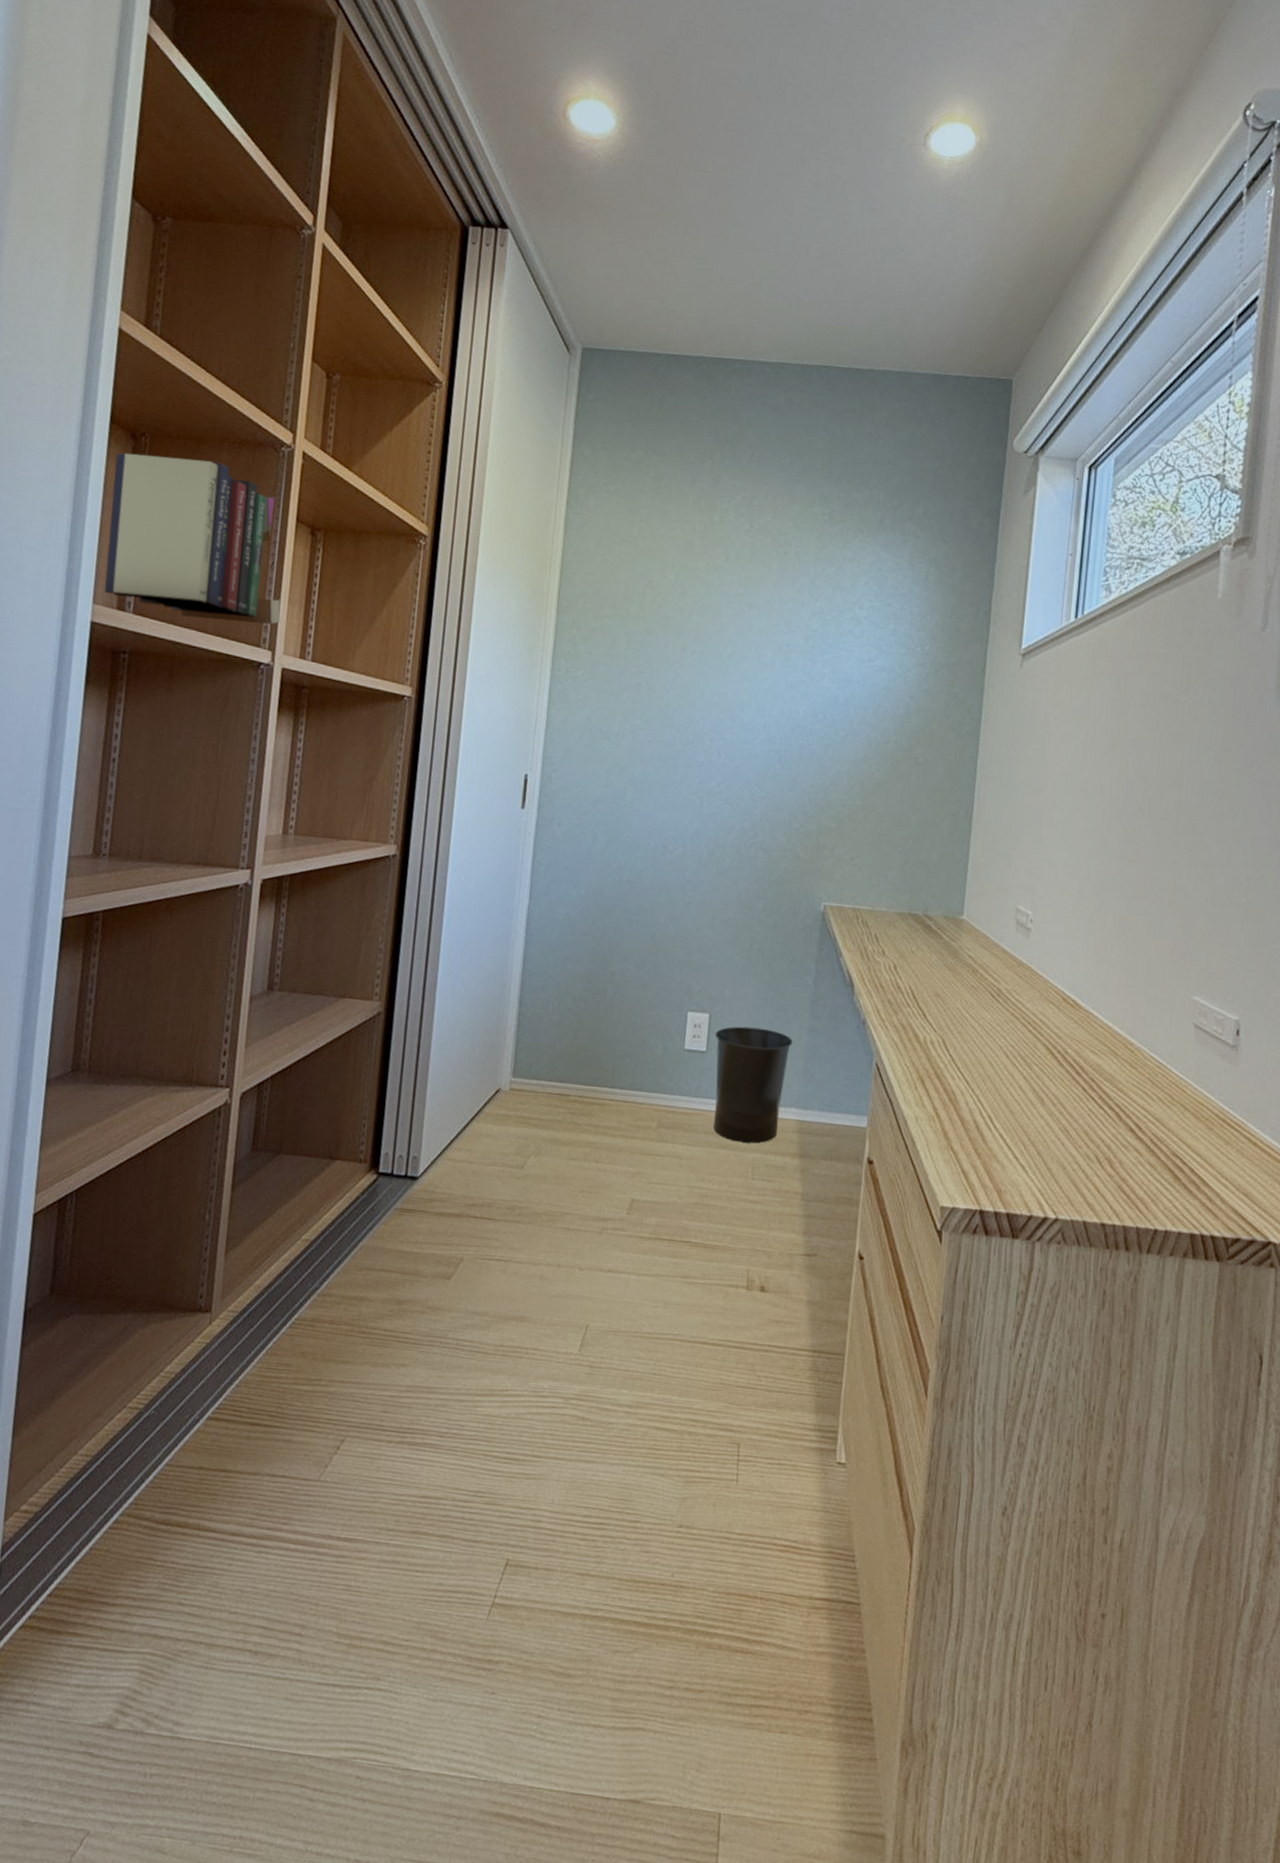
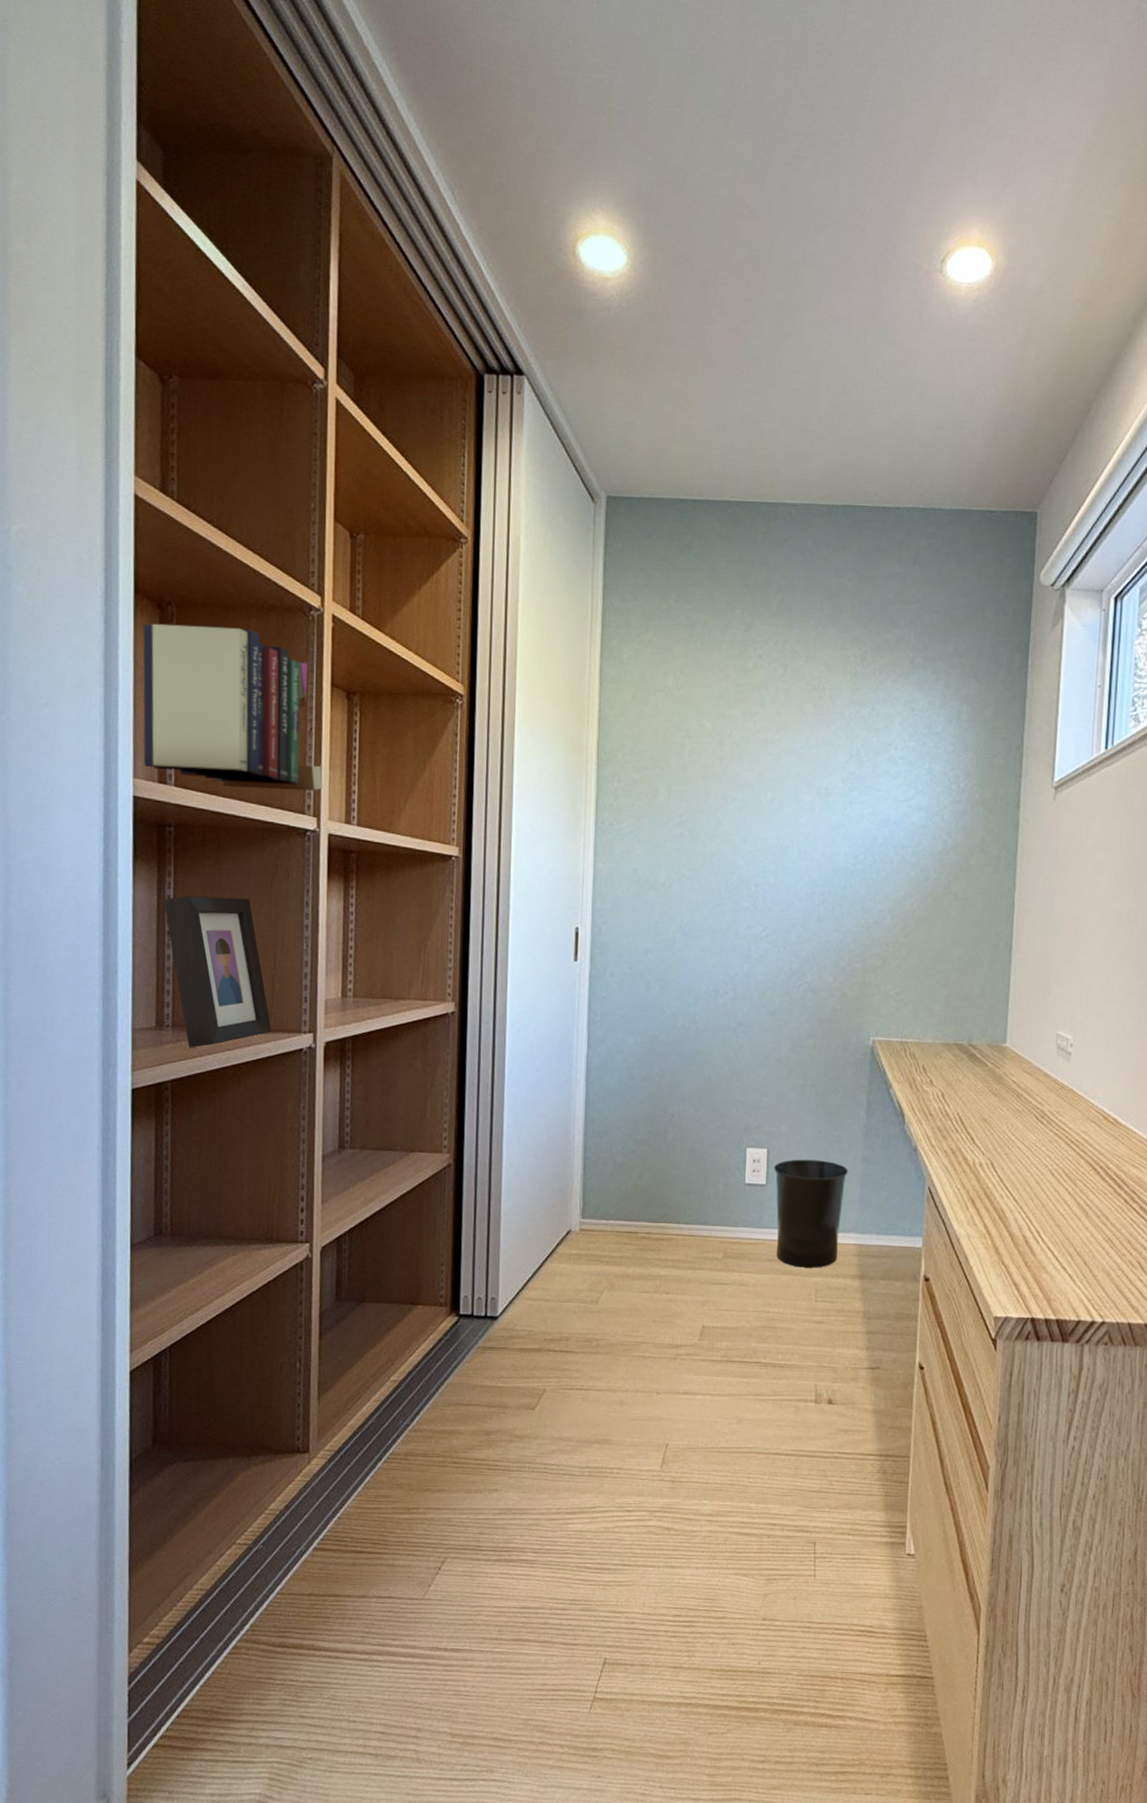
picture frame: none [111,723,209,879] -> present [163,895,272,1048]

